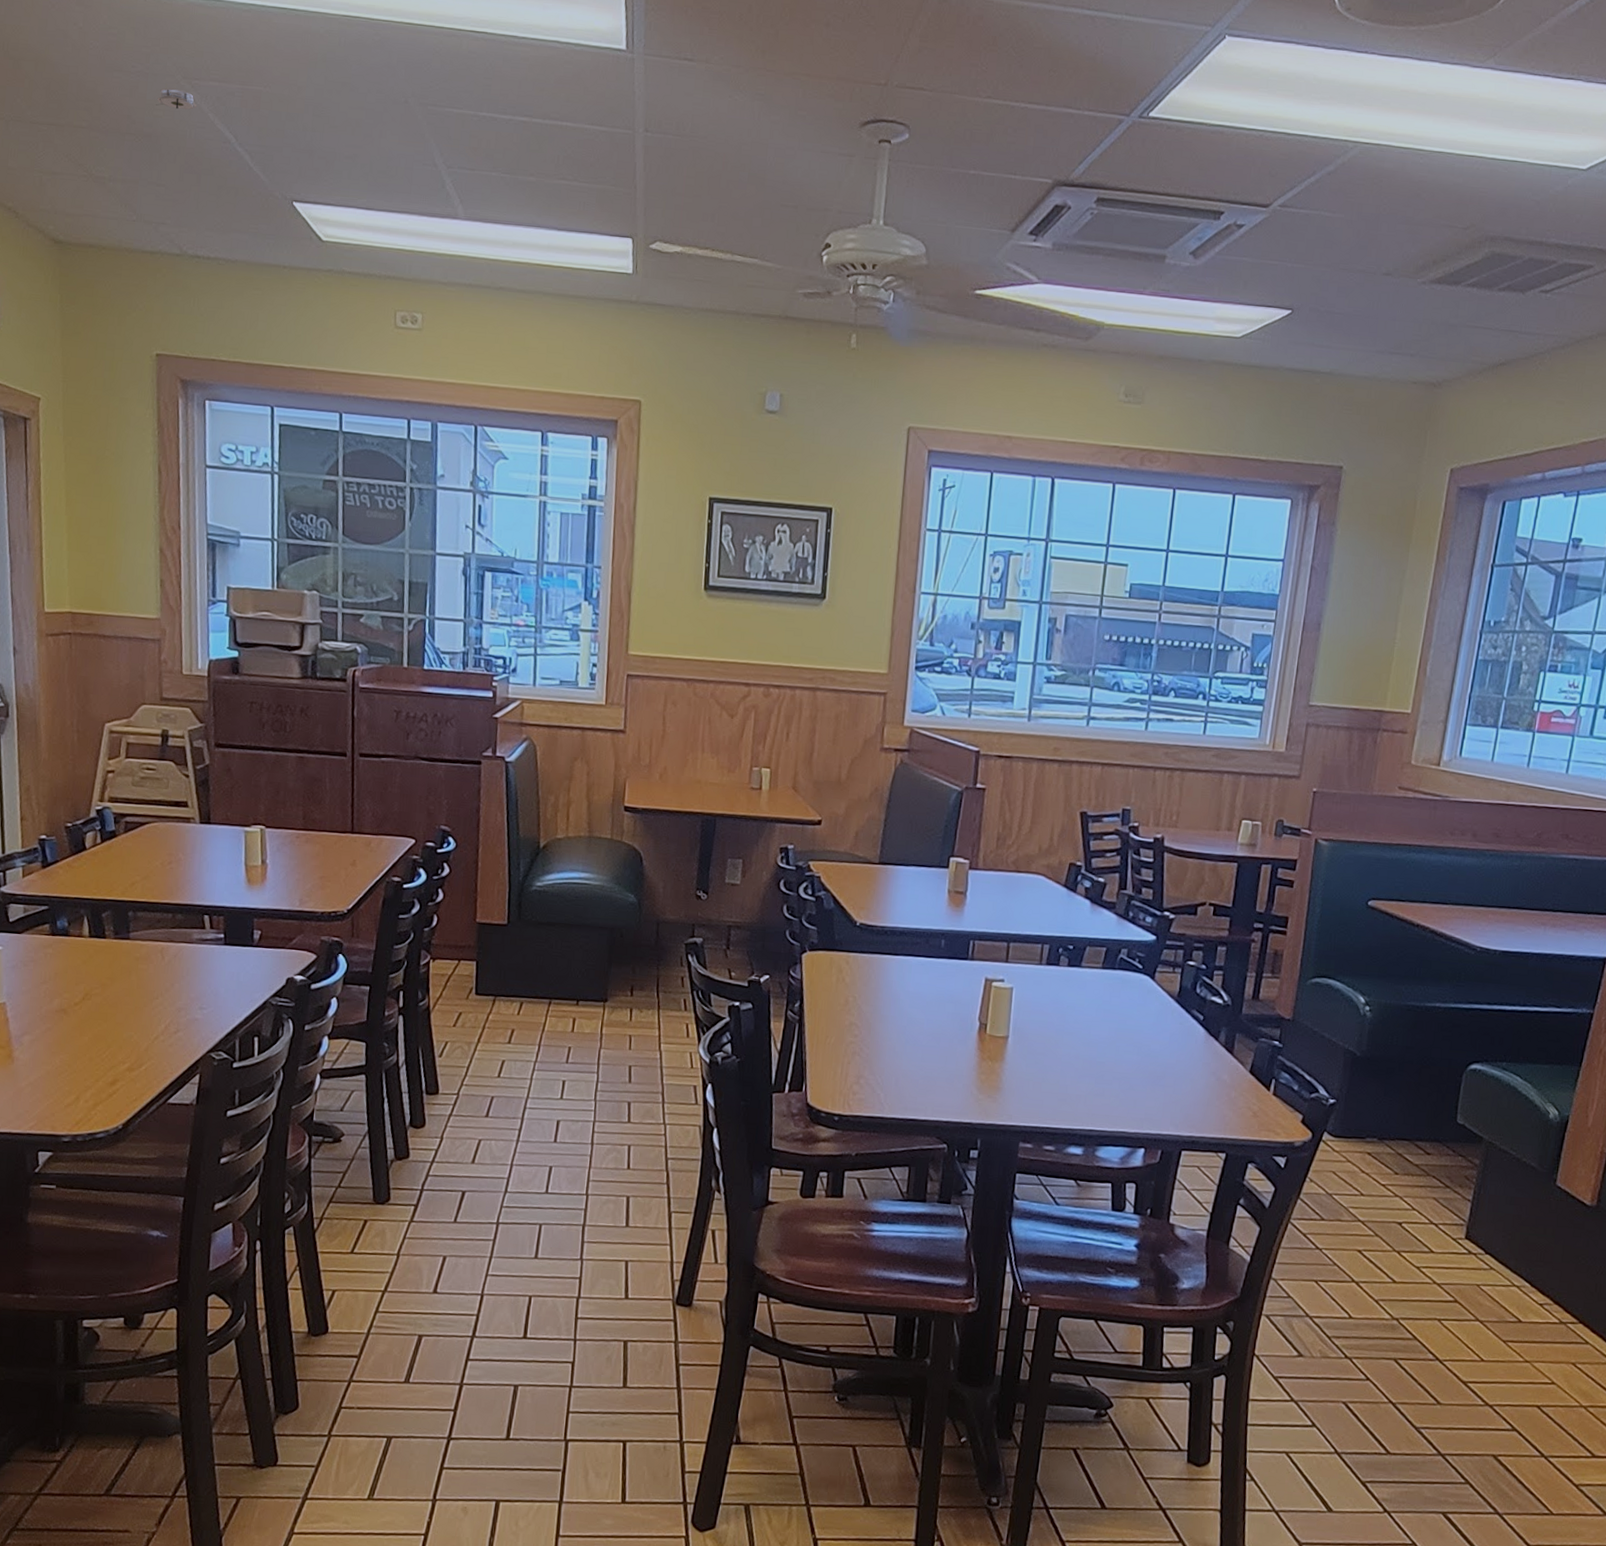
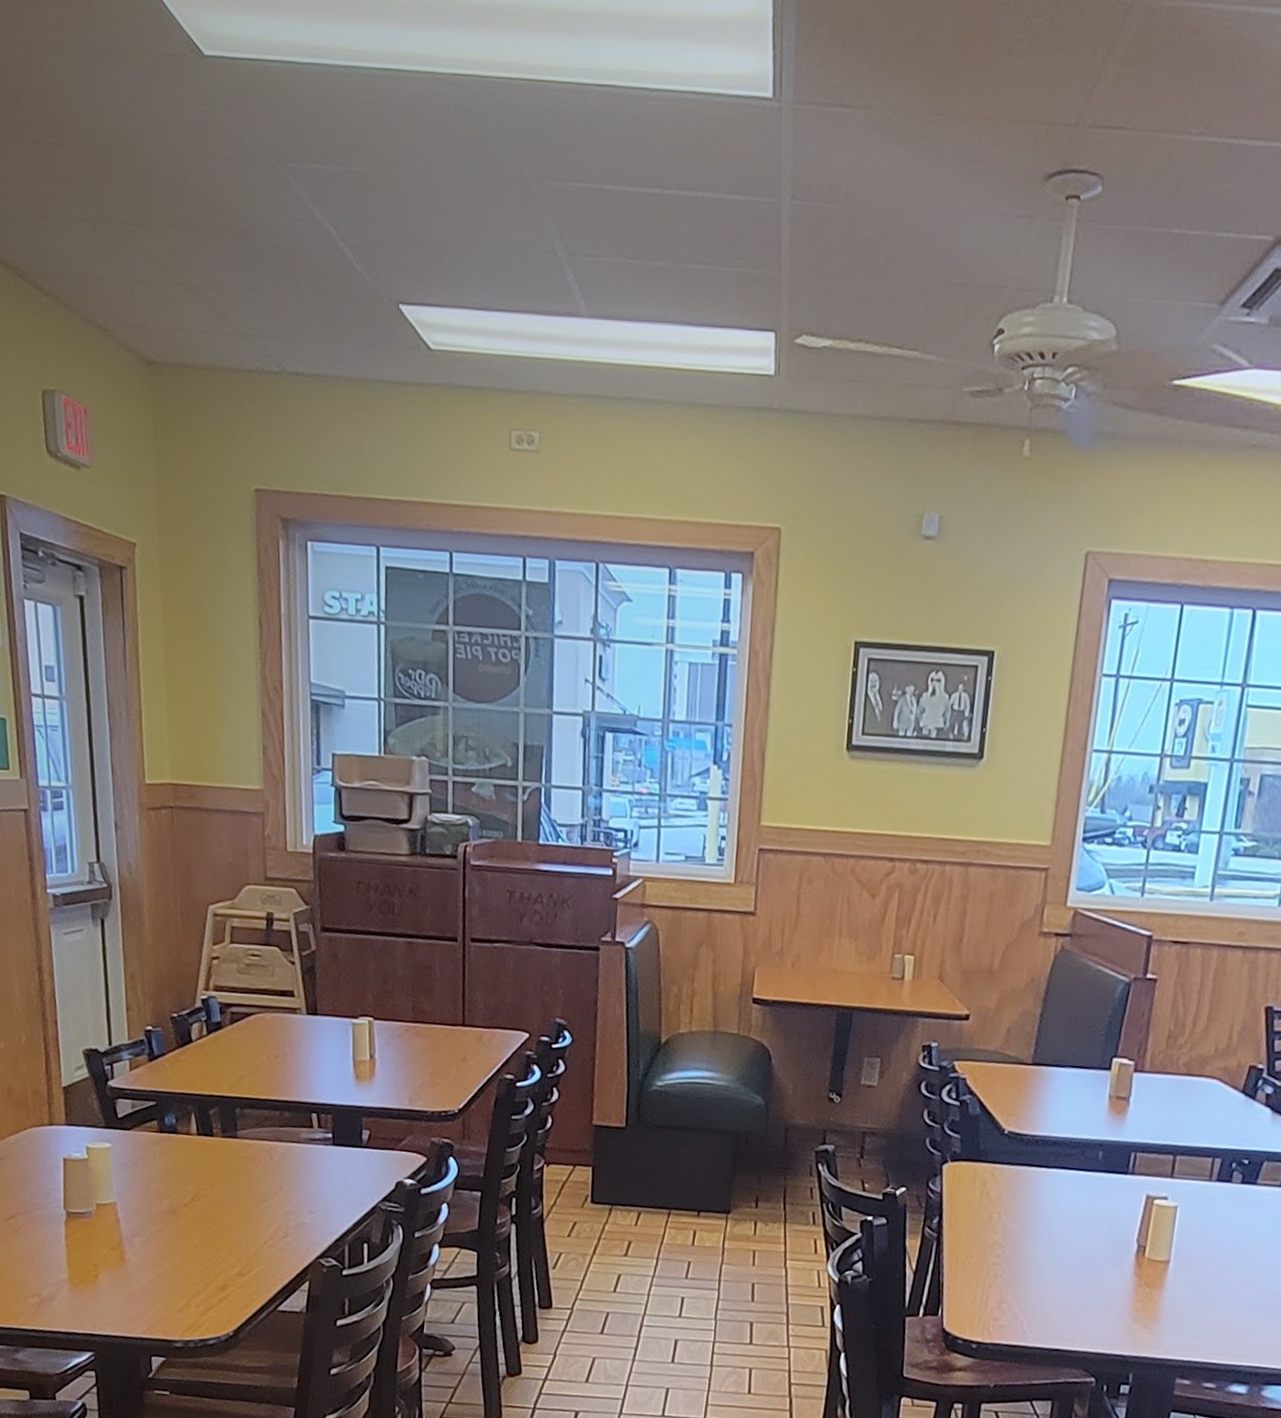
smoke detector: present [156,87,198,110] -> none [251,174,295,199]

